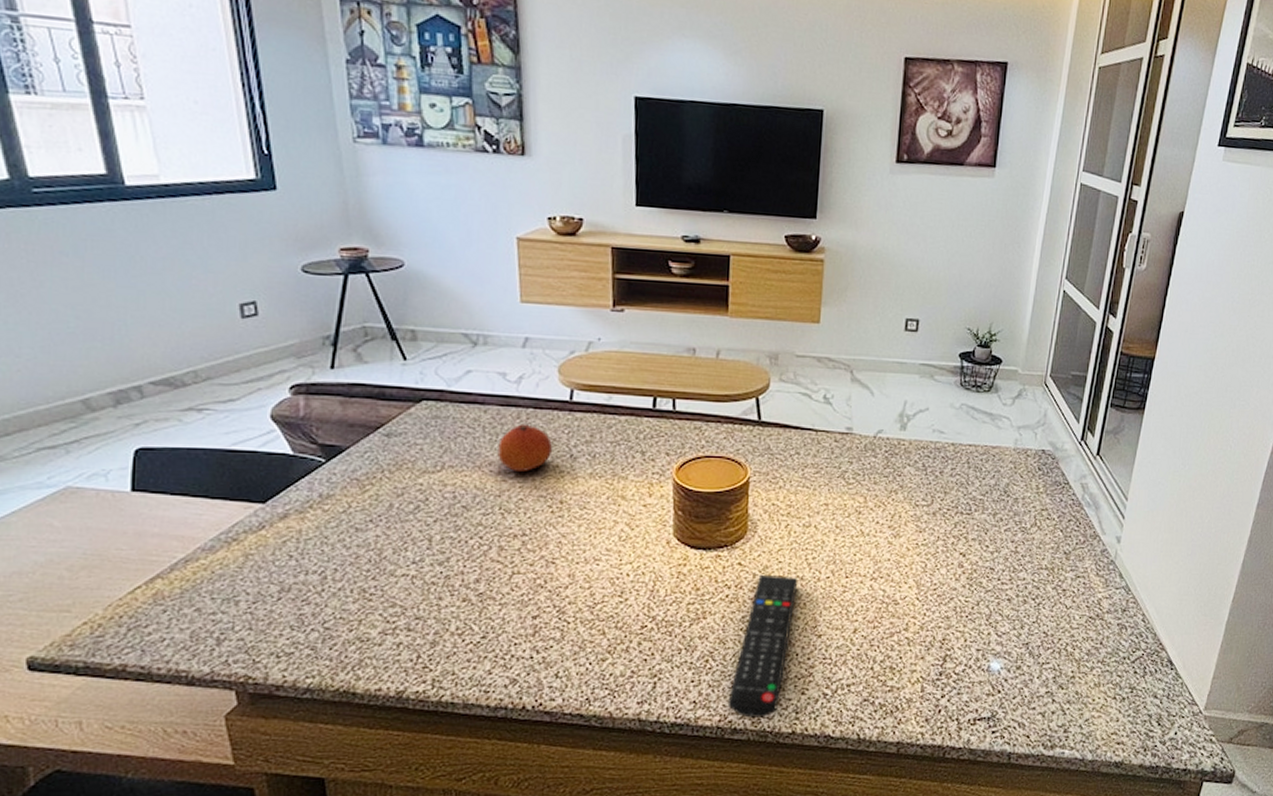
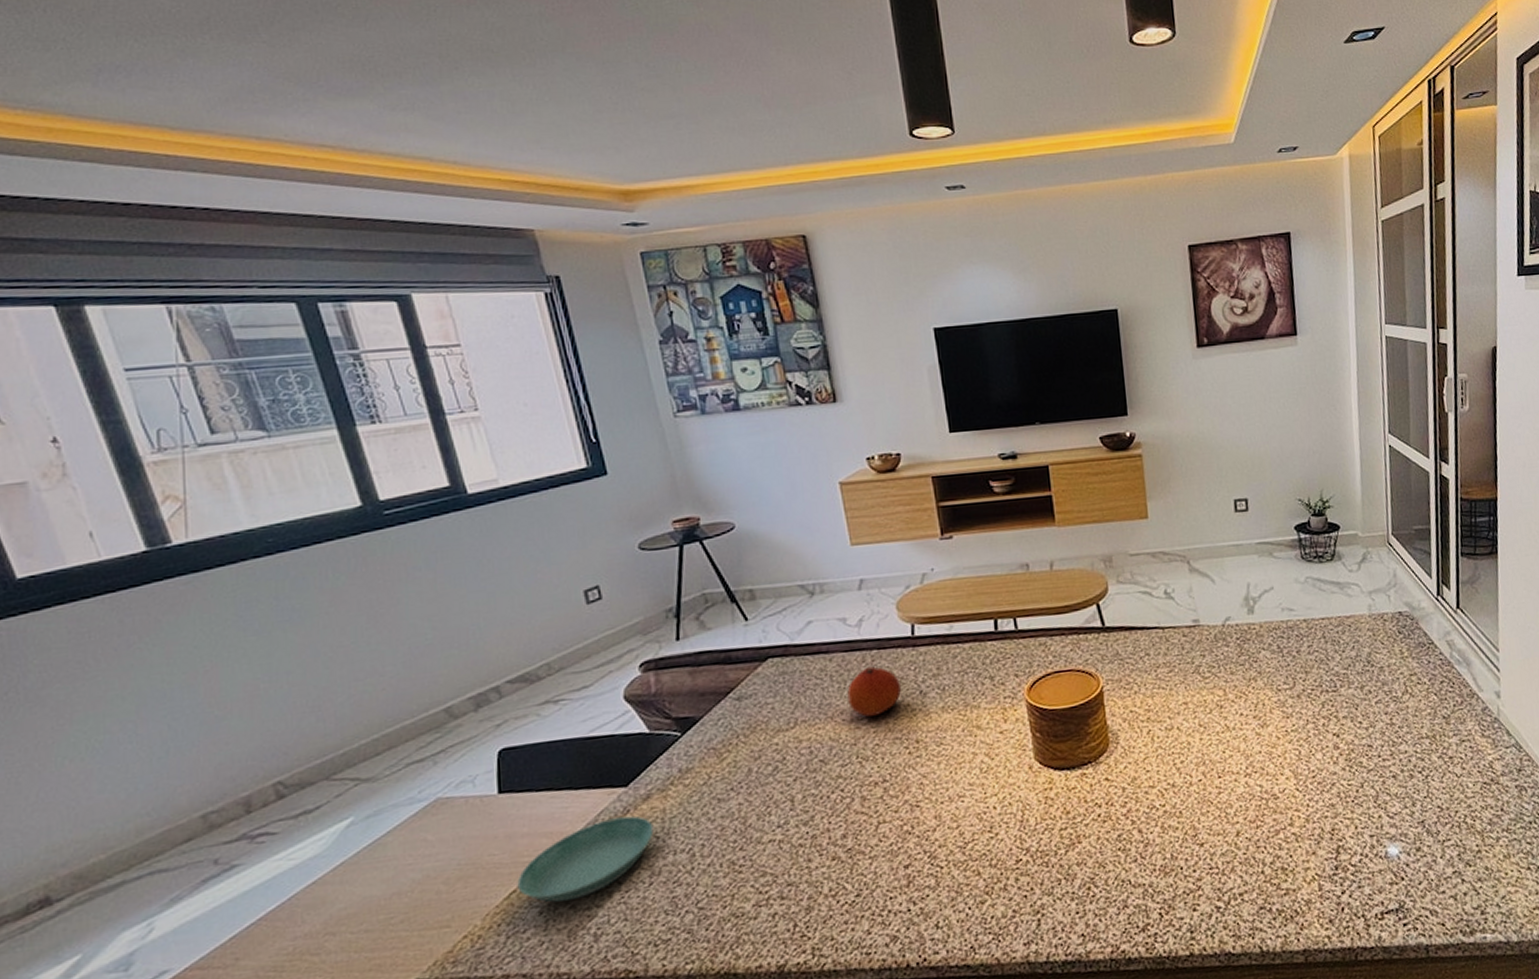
saucer: none [143,532,288,604] -> present [517,815,654,903]
remote control: present [727,574,798,718] -> none [1117,784,1171,945]

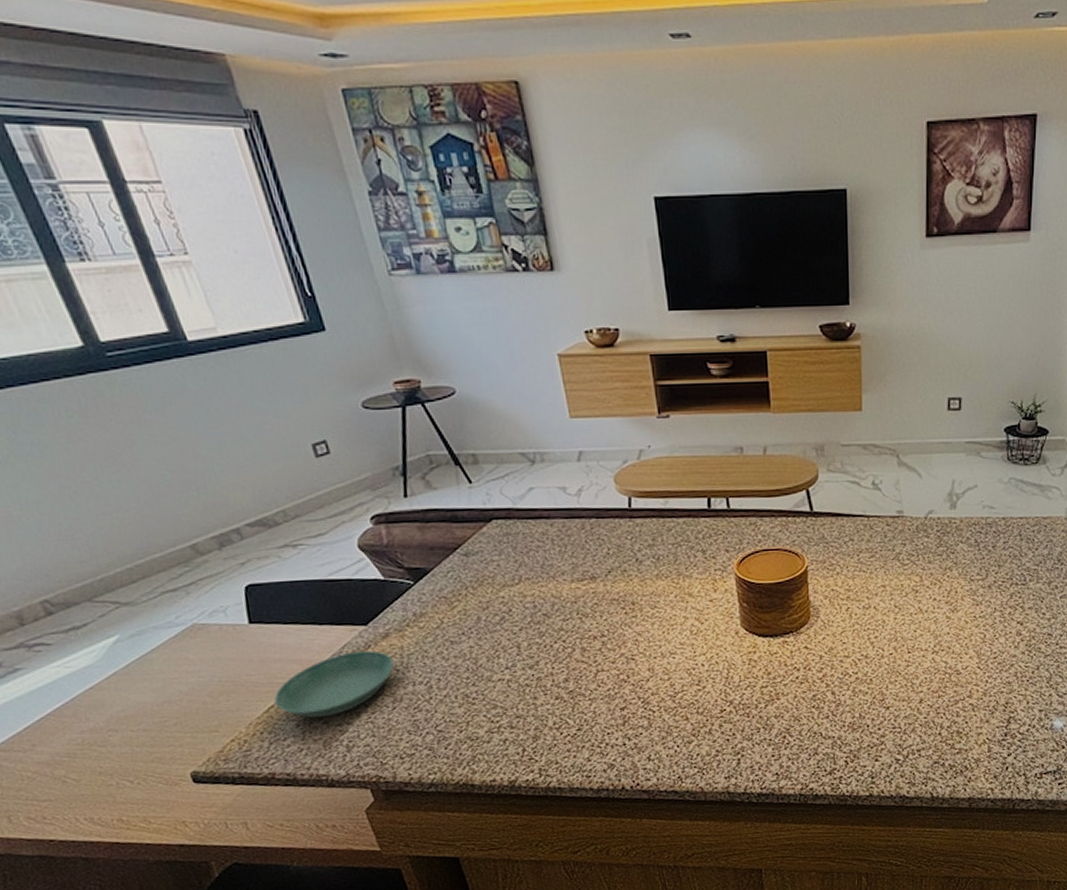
fruit: present [847,666,902,717] -> none [568,533,619,578]

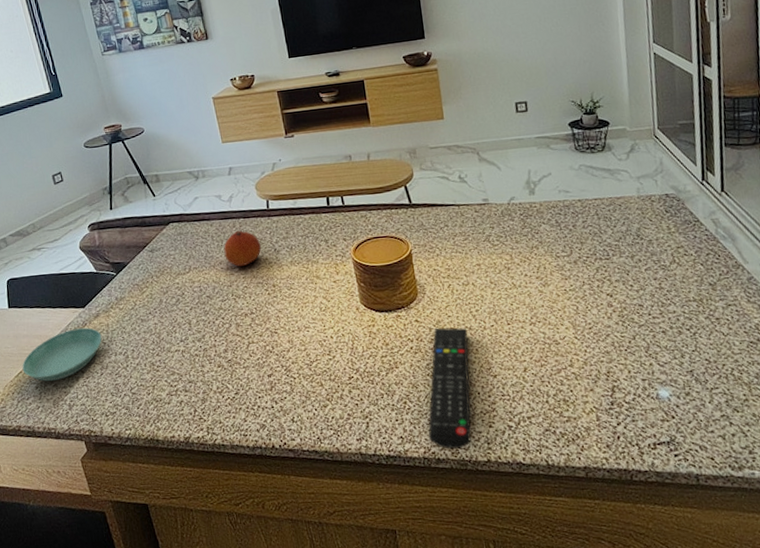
fruit: none [568,533,619,578] -> present [223,230,262,267]
remote control: none [807,655,863,785] -> present [428,327,471,449]

